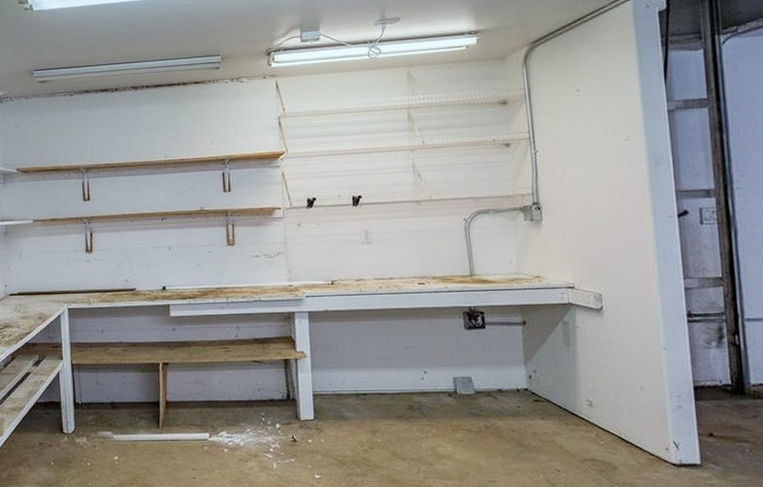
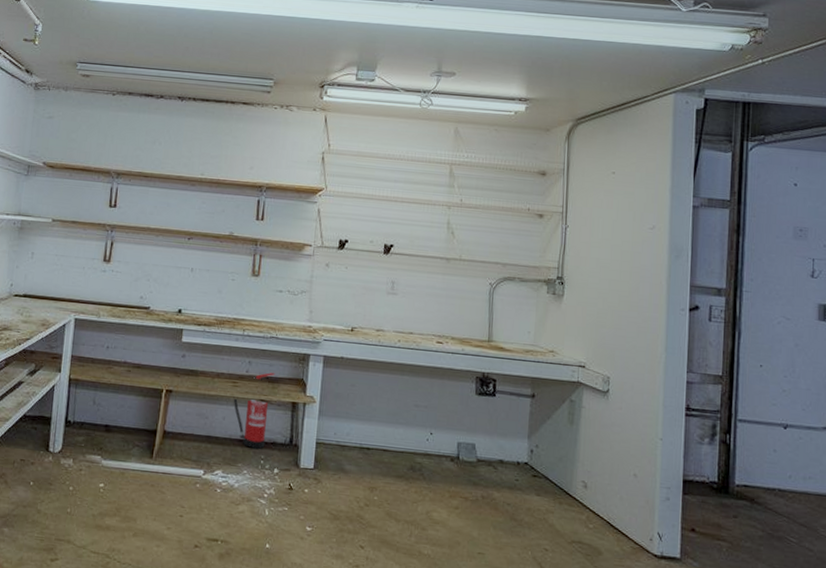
fire extinguisher: none [227,334,264,408] -> present [233,372,275,450]

